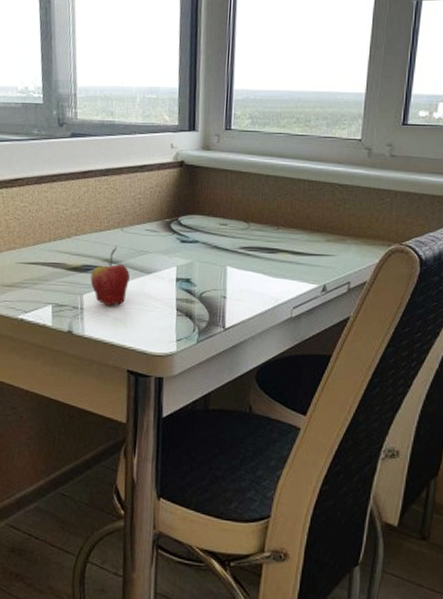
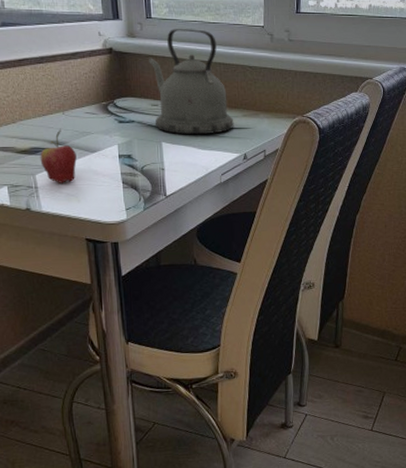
kettle: none [221,141,315,261] -> present [149,29,234,135]

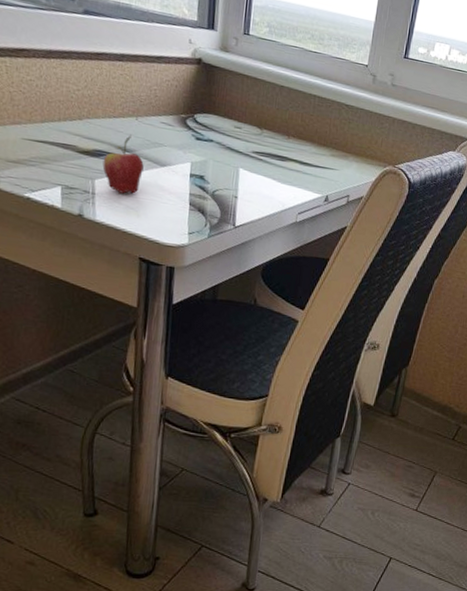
kettle: present [149,29,234,135] -> none [234,50,321,169]

